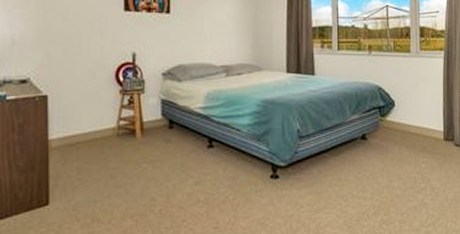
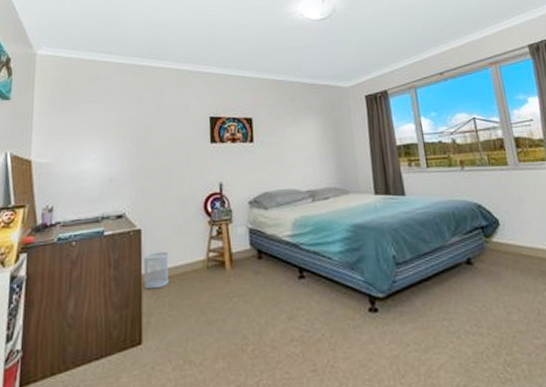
wastebasket: none [49,118,78,154] -> present [143,251,169,290]

